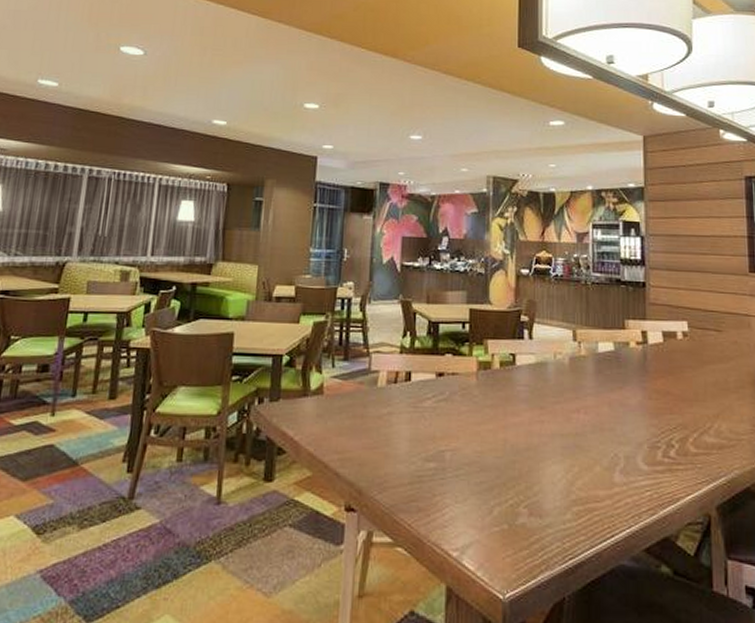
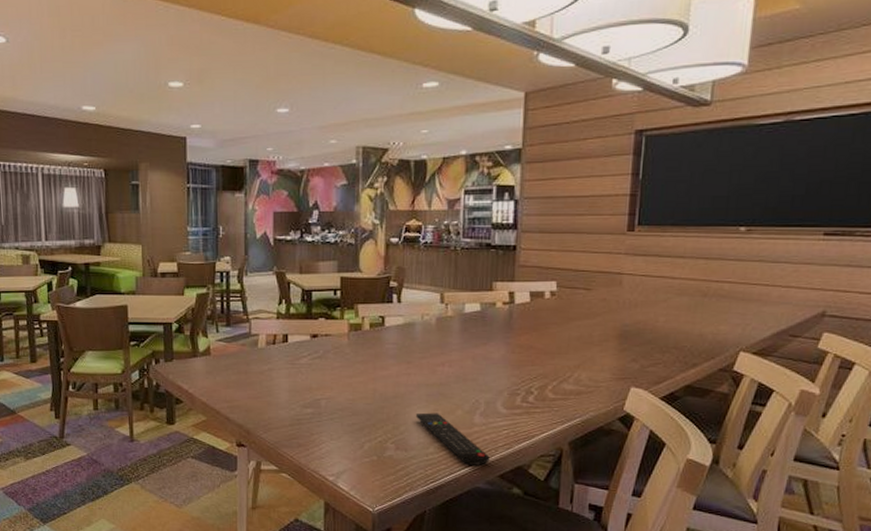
remote control: none [550,469,633,536] -> present [415,412,490,466]

